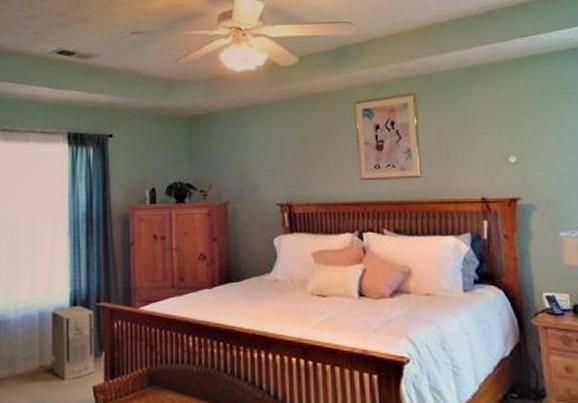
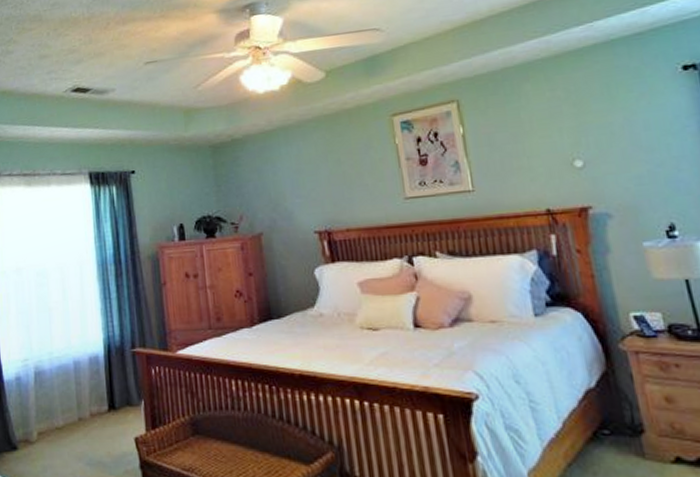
air purifier: present [51,305,95,380] -> none [85,352,136,432]

